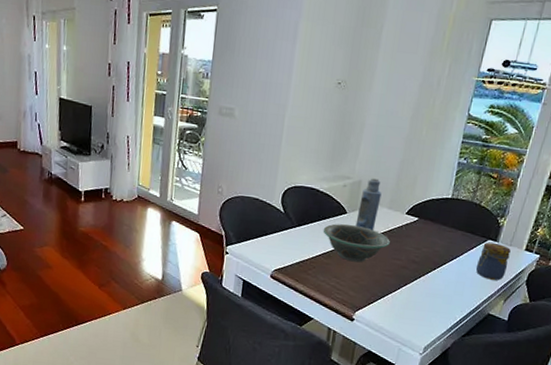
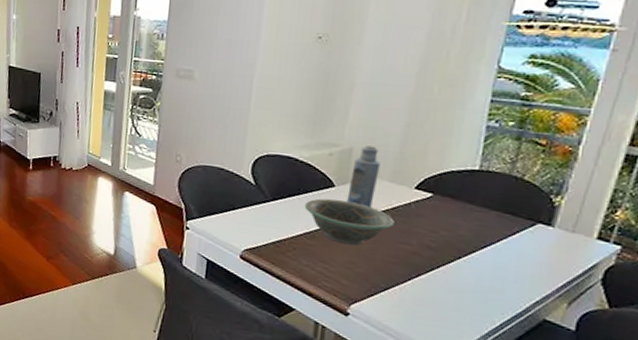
jar: present [475,242,511,281] -> none [520,227,574,277]

